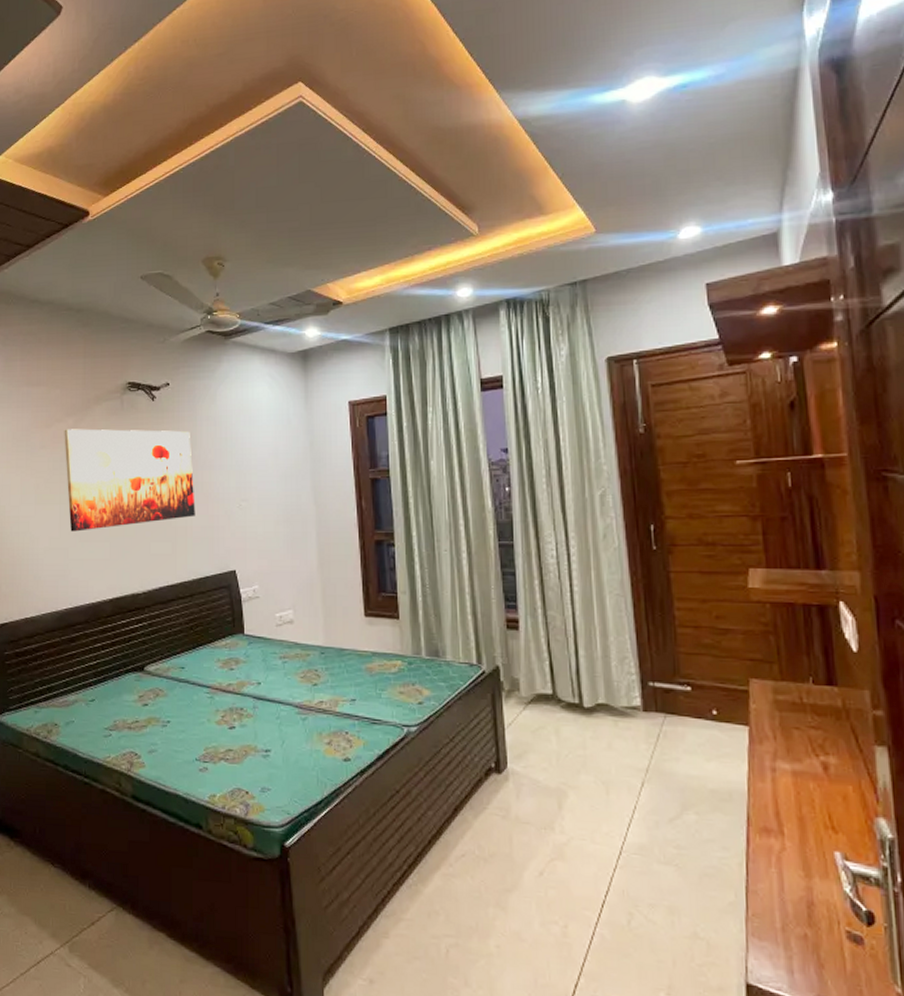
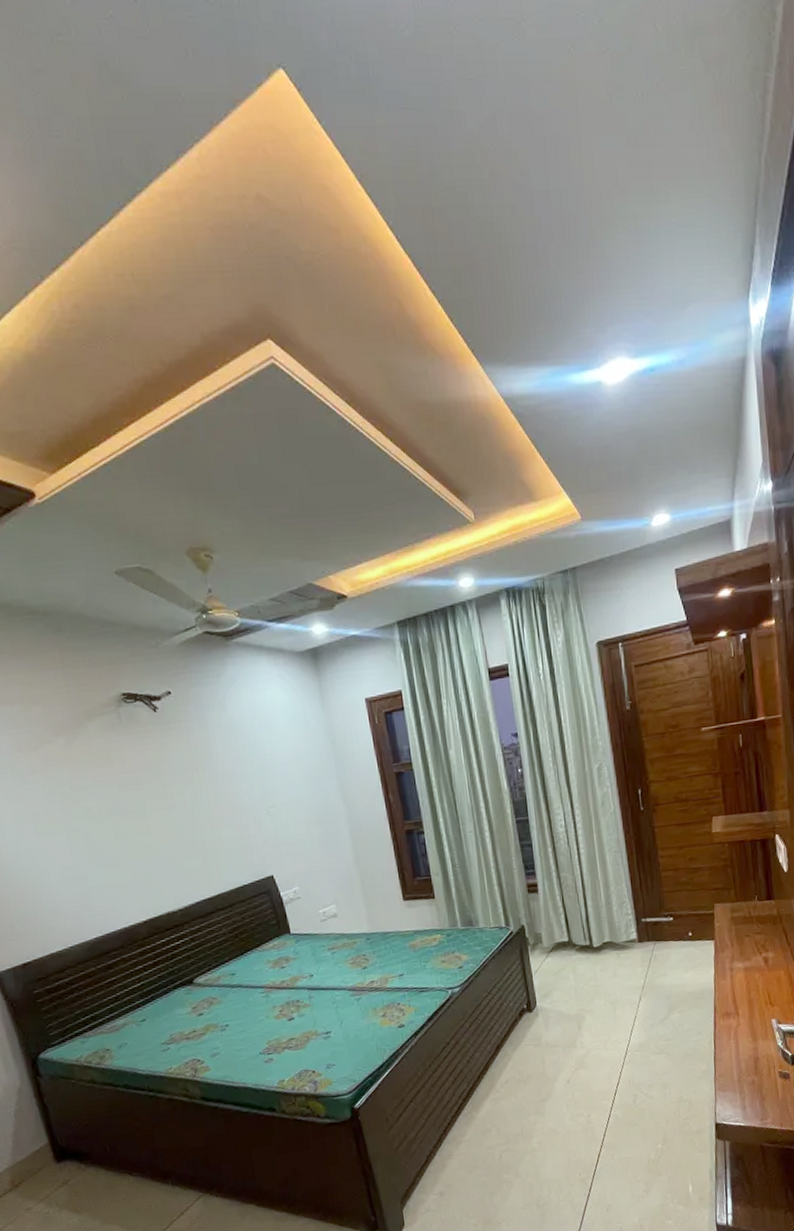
wall art: present [64,429,195,532] -> none [55,741,223,859]

